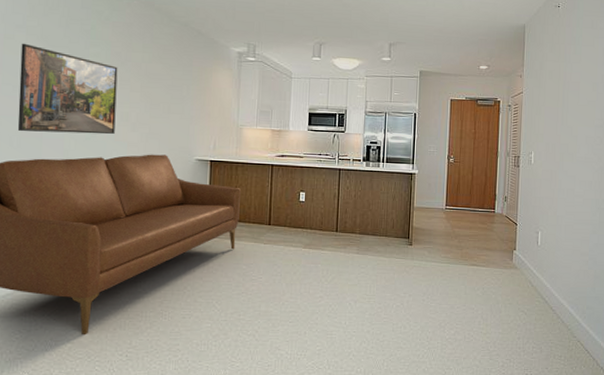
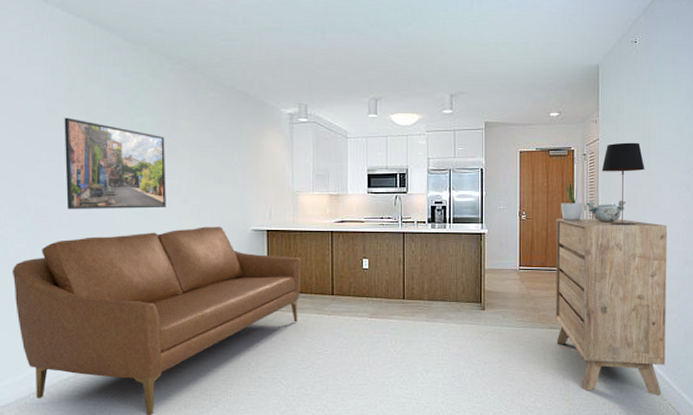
dresser: none [477,162,582,333] -> present [555,218,668,396]
potted plant: none [486,128,506,167] -> present [561,179,583,221]
decorative bowl: none [509,149,545,169] -> present [586,200,626,222]
table lamp: none [524,96,563,172] -> present [601,142,645,225]

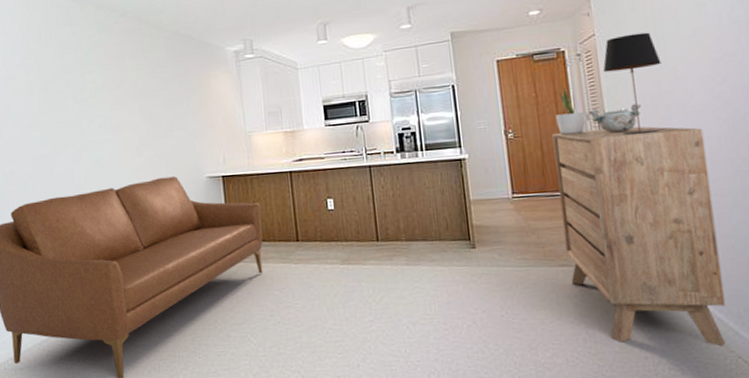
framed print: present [64,117,166,210] -> none [23,82,121,173]

